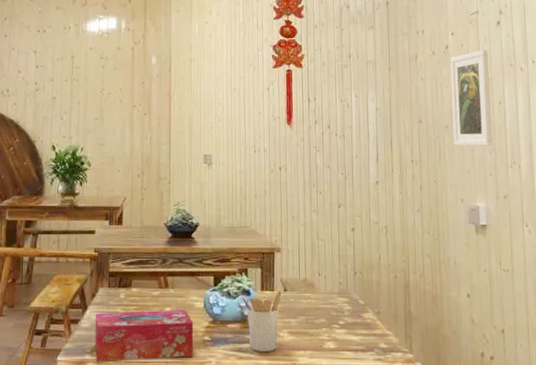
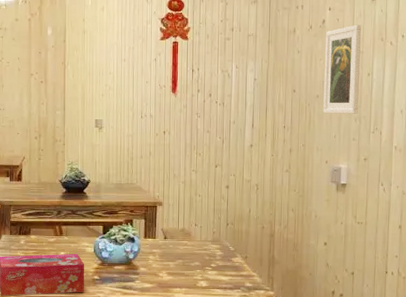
utensil holder: present [242,290,282,351] -> none [127,238,163,289]

